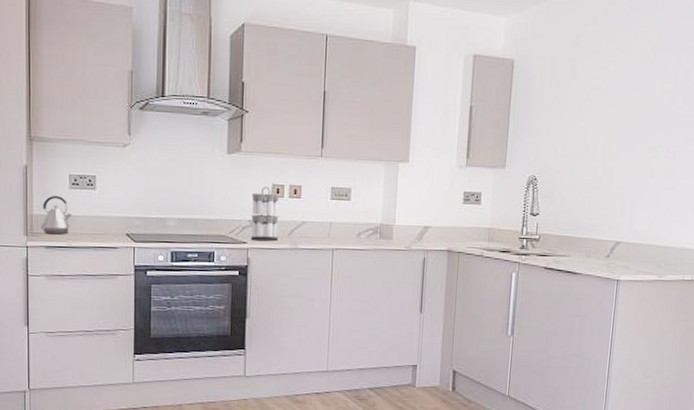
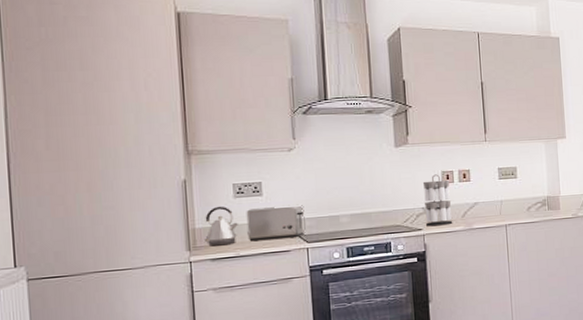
toaster: none [79,201,134,236] -> present [246,205,306,242]

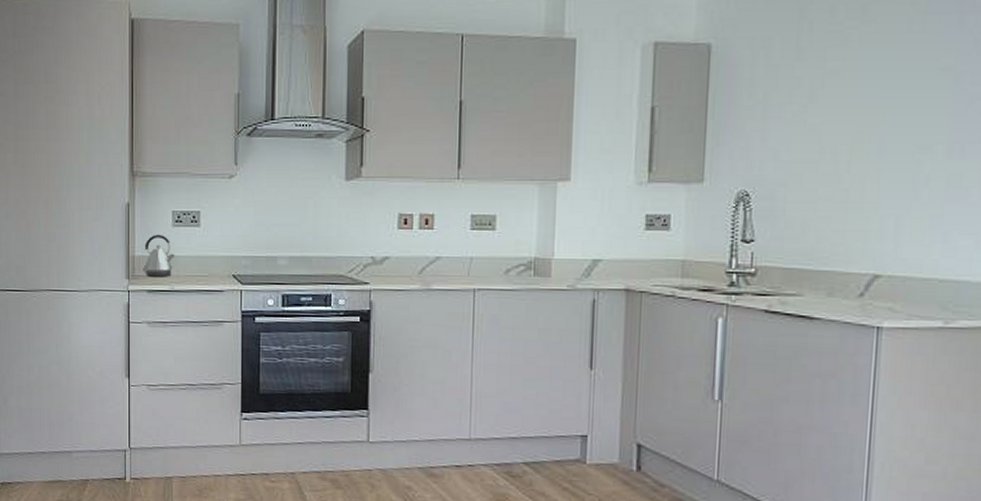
toaster: present [246,205,306,242] -> none [183,240,241,277]
spice rack: present [423,174,453,227] -> none [373,217,407,282]

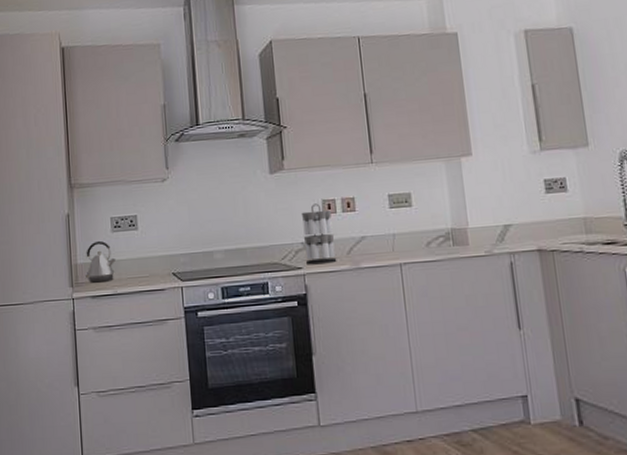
spice rack: none [373,217,407,282] -> present [302,203,337,265]

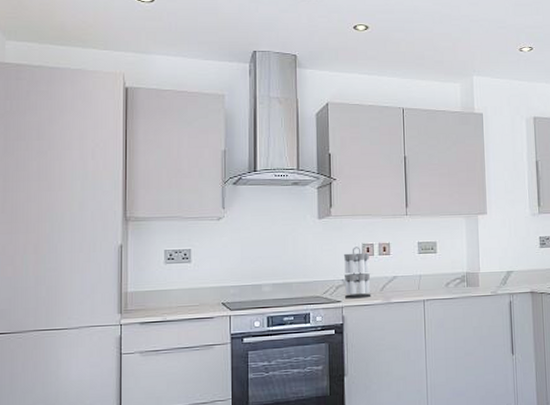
kettle: present [86,240,116,283] -> none [136,271,167,310]

